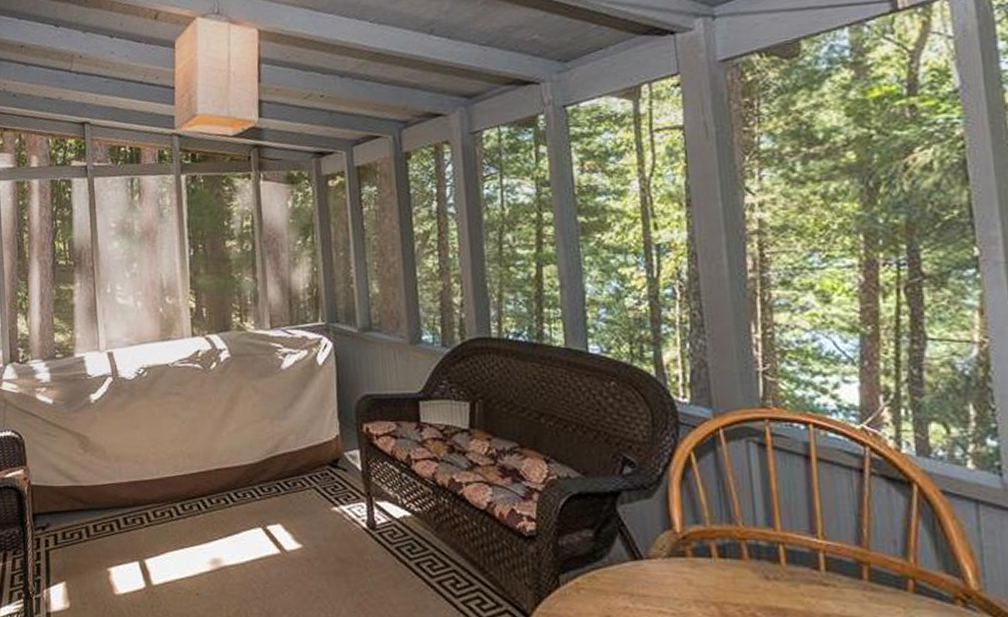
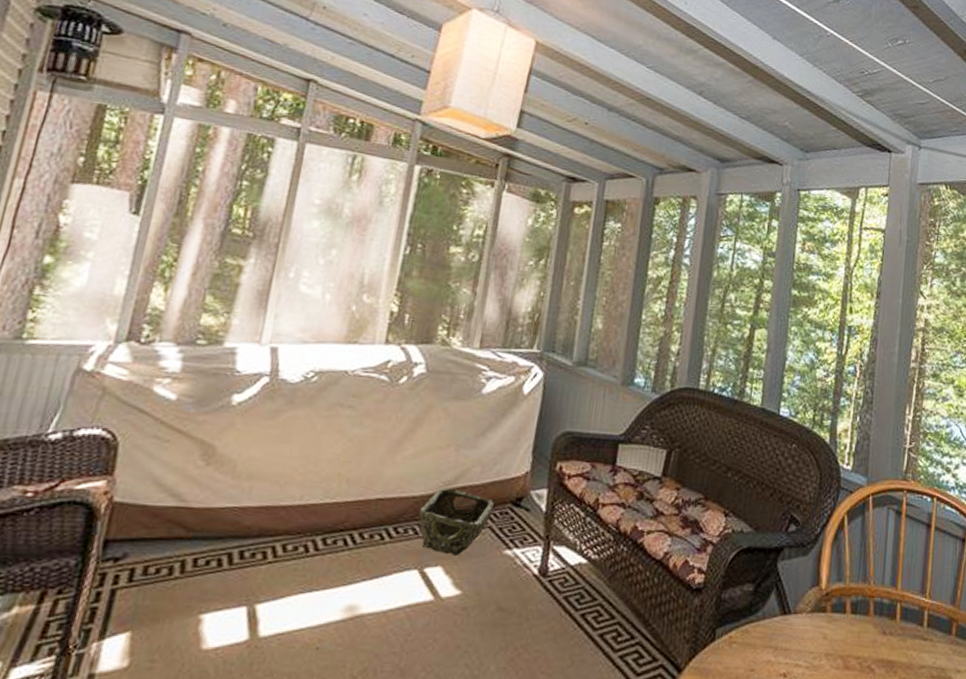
woven basket: none [252,455,314,515] -> present [419,487,494,557]

